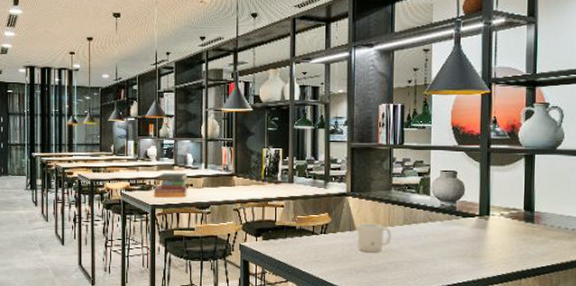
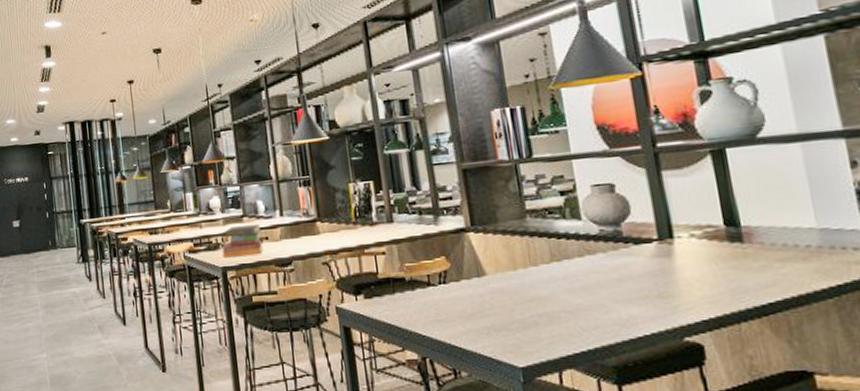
mug: present [357,223,392,253] -> none [487,263,538,304]

